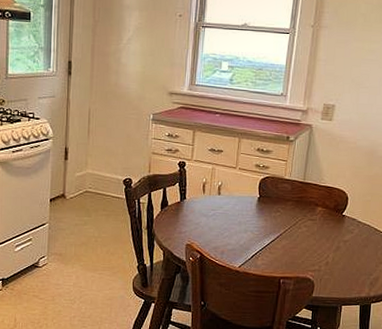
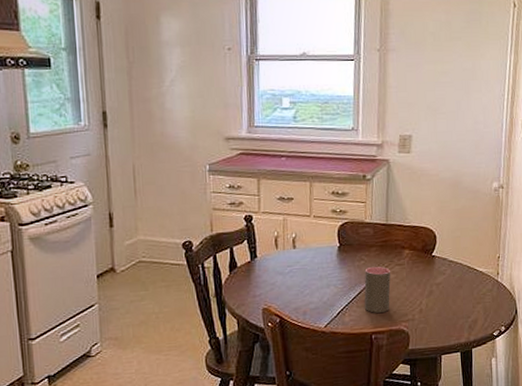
cup: none [276,219,303,261] -> present [364,267,391,313]

